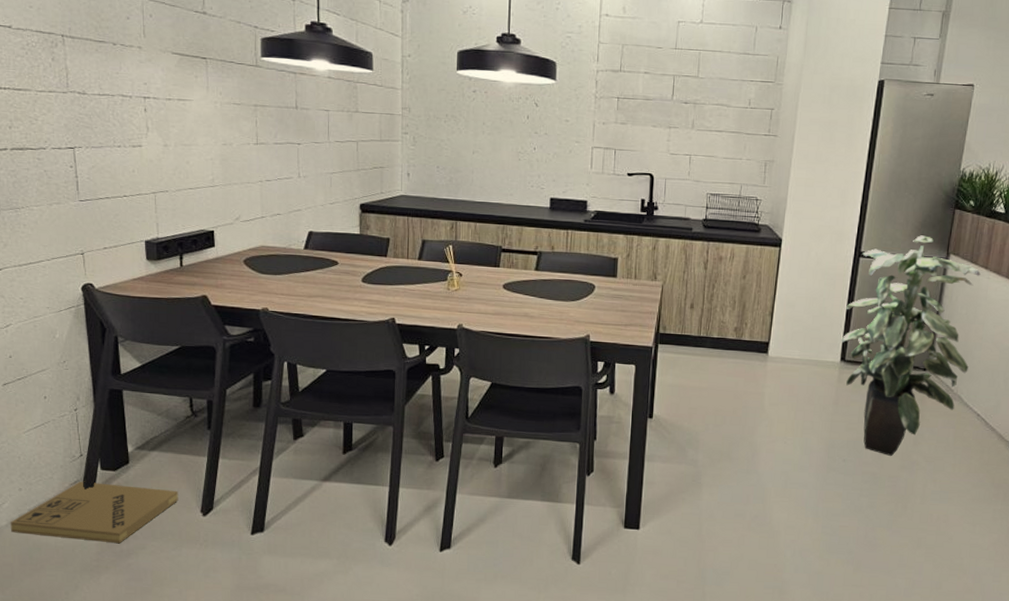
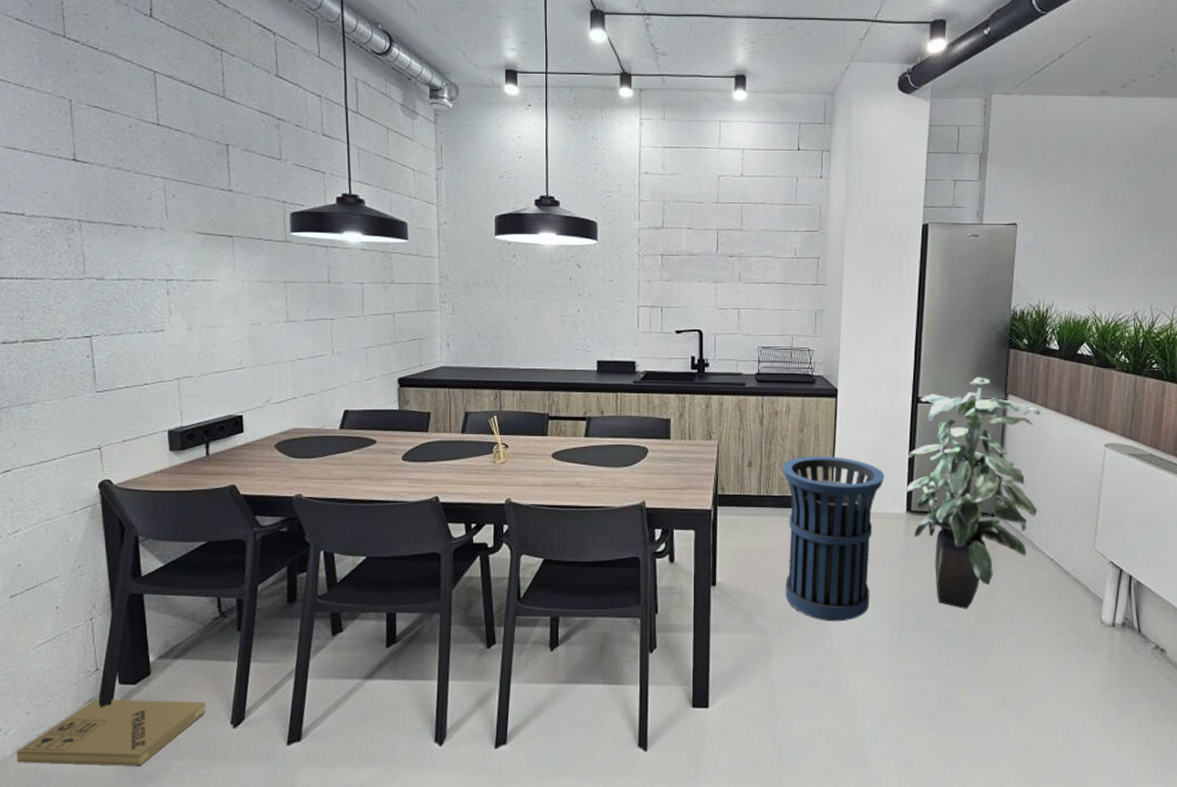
trash can: none [718,302,822,460] -> present [782,455,885,622]

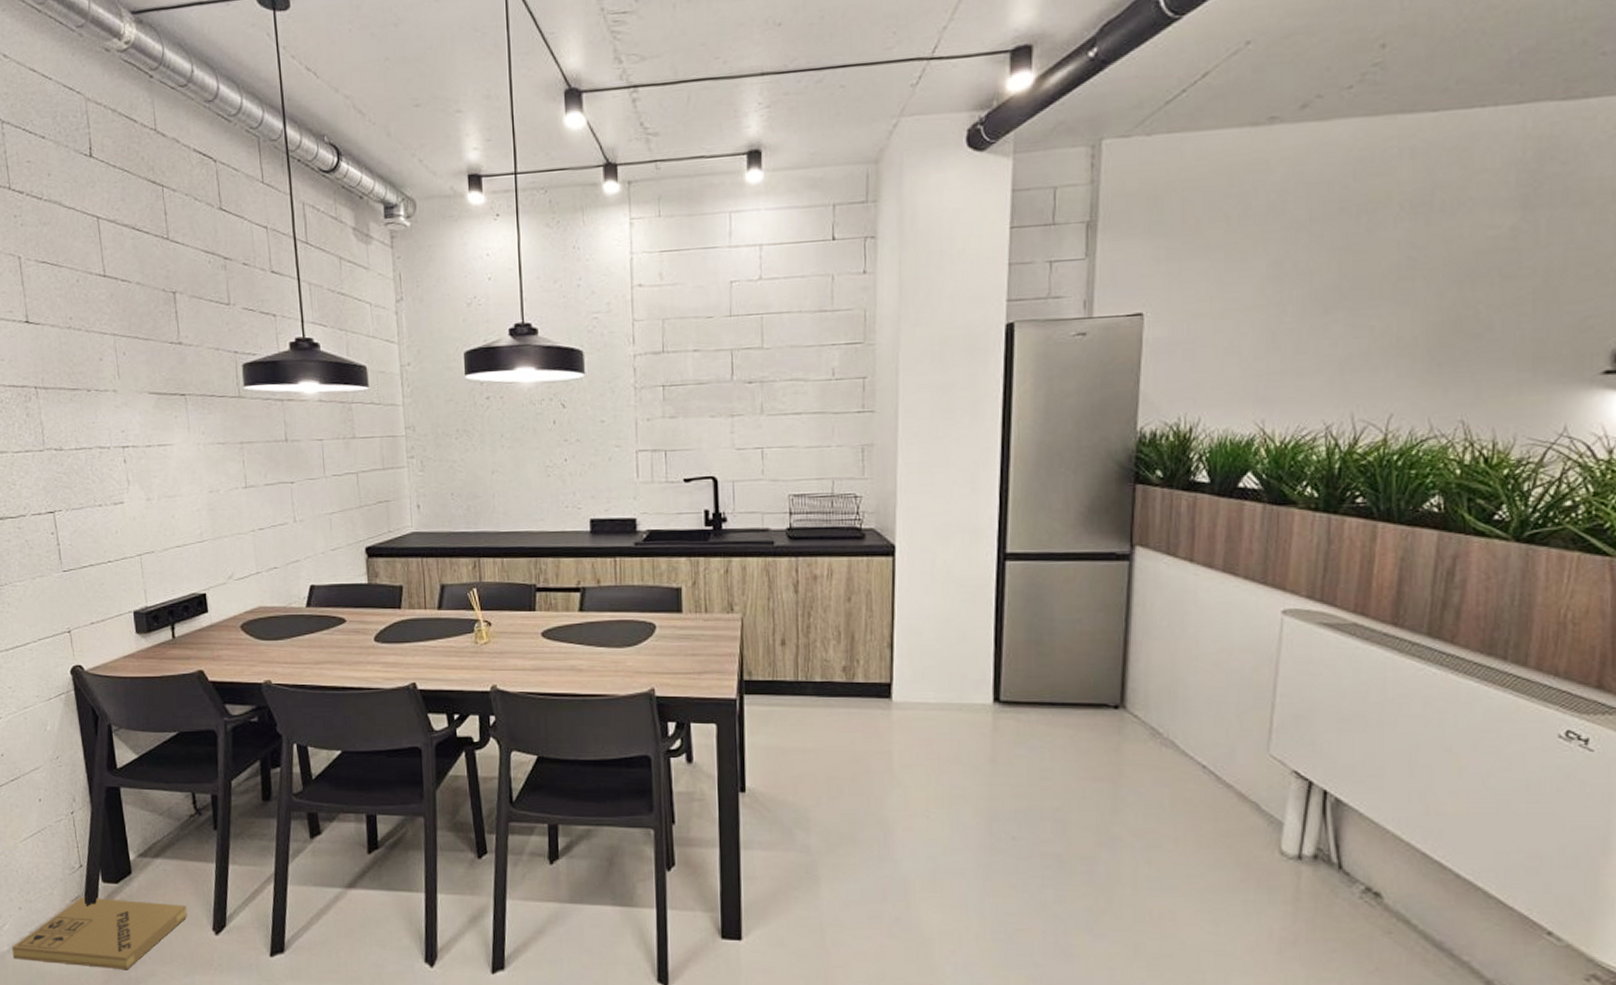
trash can: present [782,455,885,622] -> none [825,630,962,841]
indoor plant: present [905,377,1041,609] -> none [991,523,1184,829]

